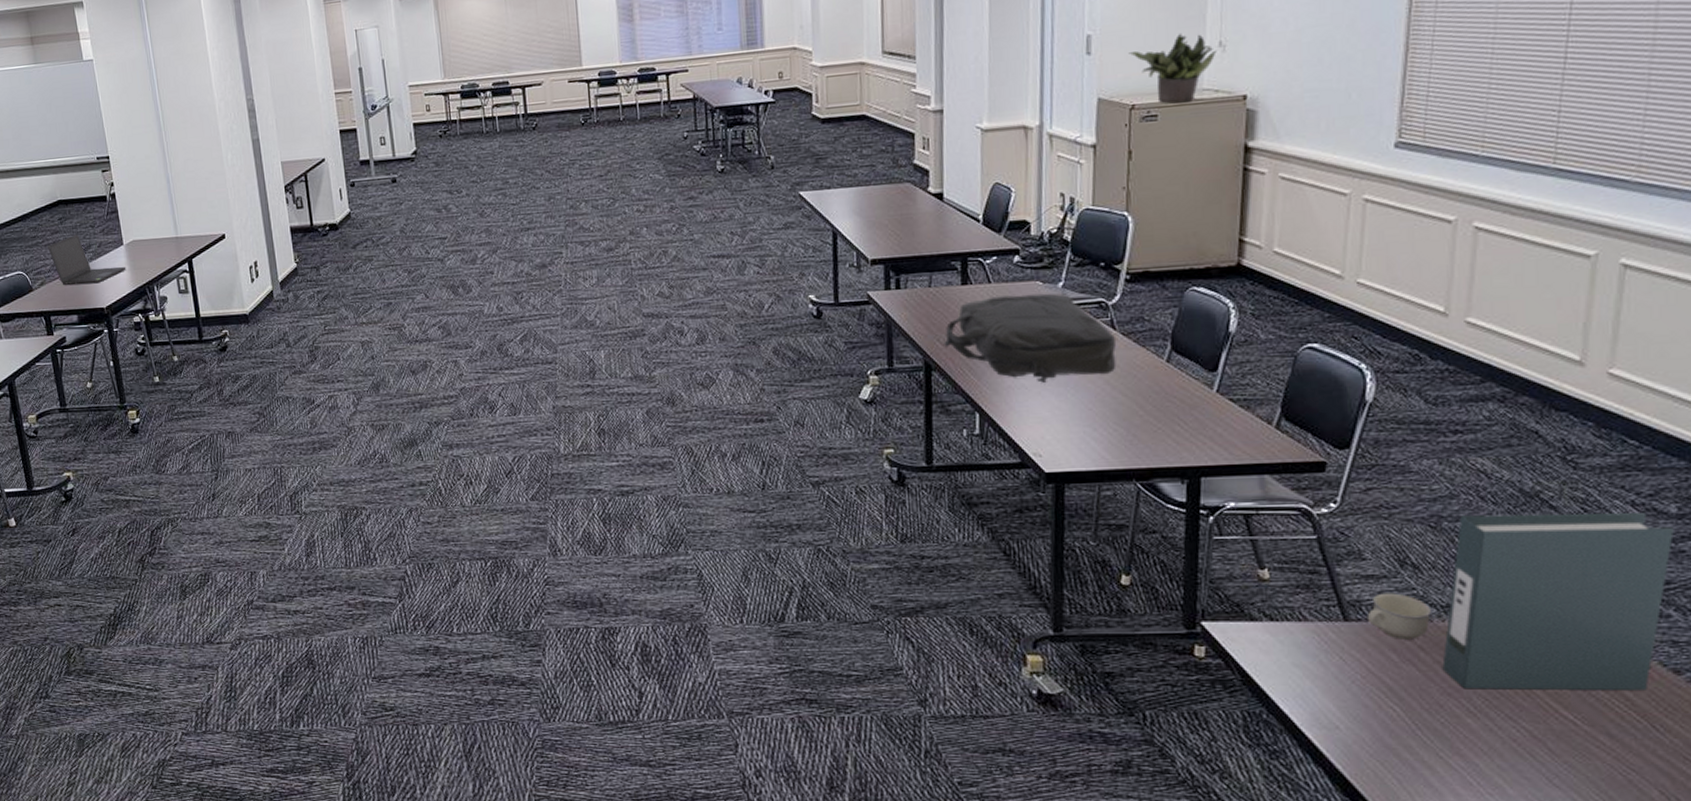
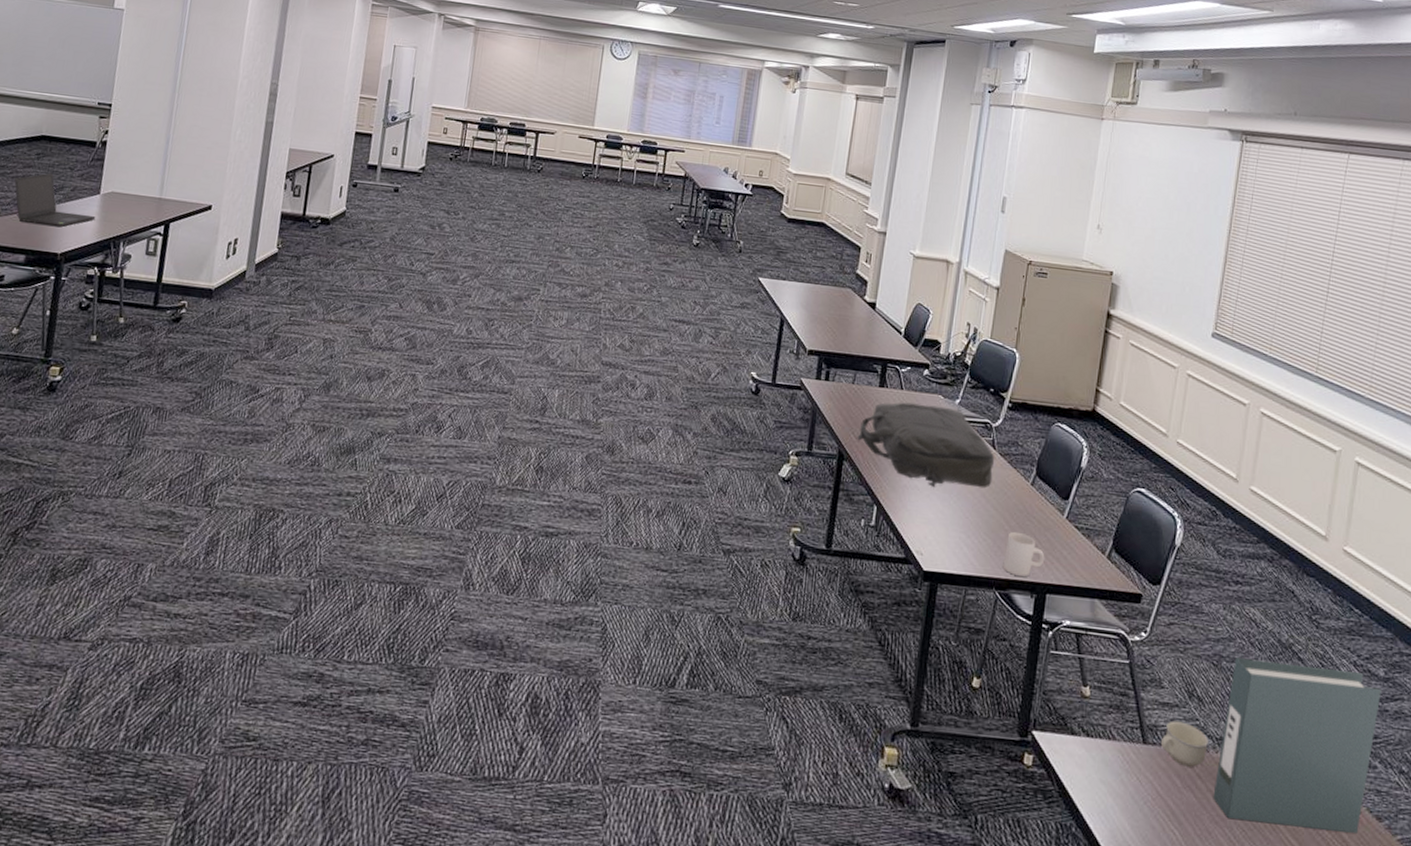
potted plant: present [1128,32,1217,105] -> none [1032,211,1095,269]
mug: none [1141,415,1194,464] -> present [1003,531,1045,578]

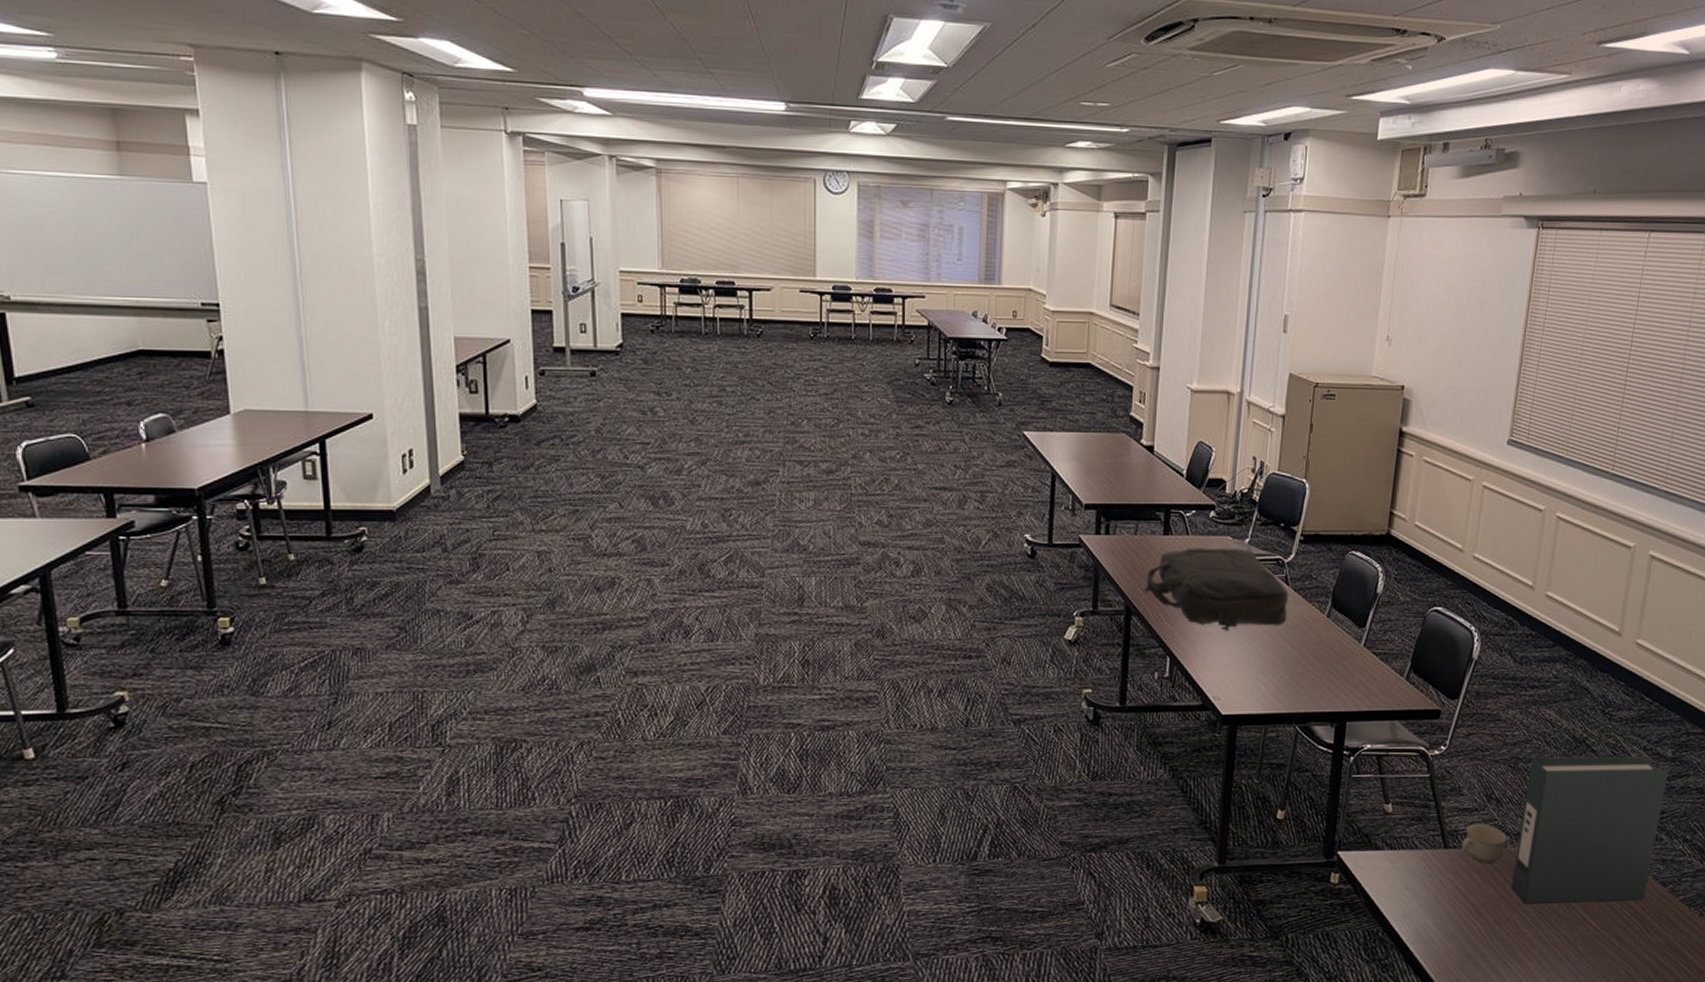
laptop: present [14,173,96,228] -> none [118,394,232,458]
mug: present [1003,531,1045,578] -> none [1302,665,1344,709]

